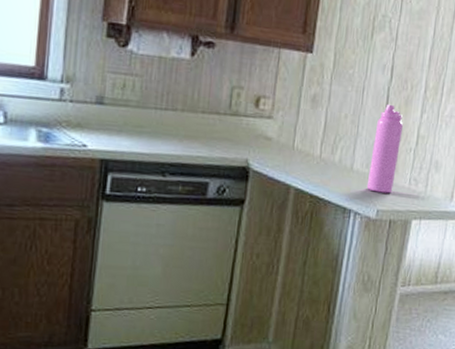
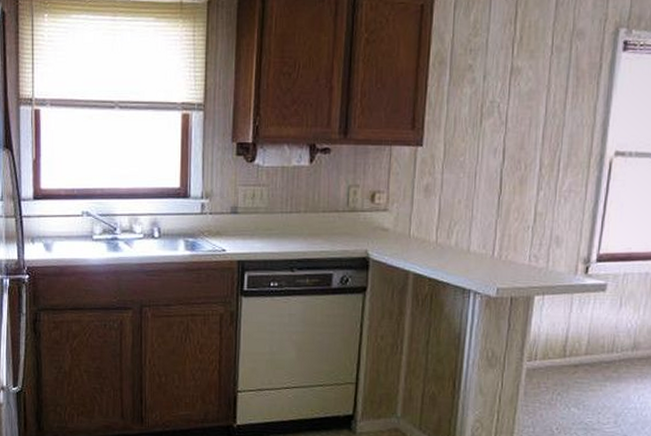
water bottle: present [366,104,404,194] -> none [484,185,520,272]

